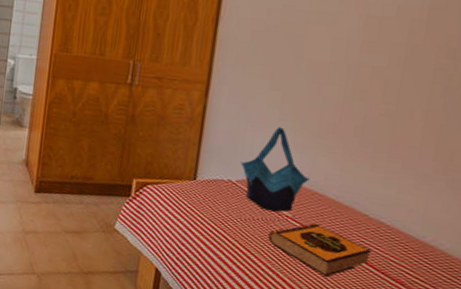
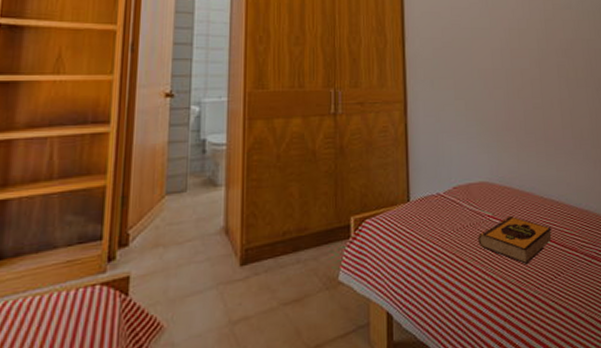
tote bag: present [240,127,310,213] -> none [444,133,499,215]

